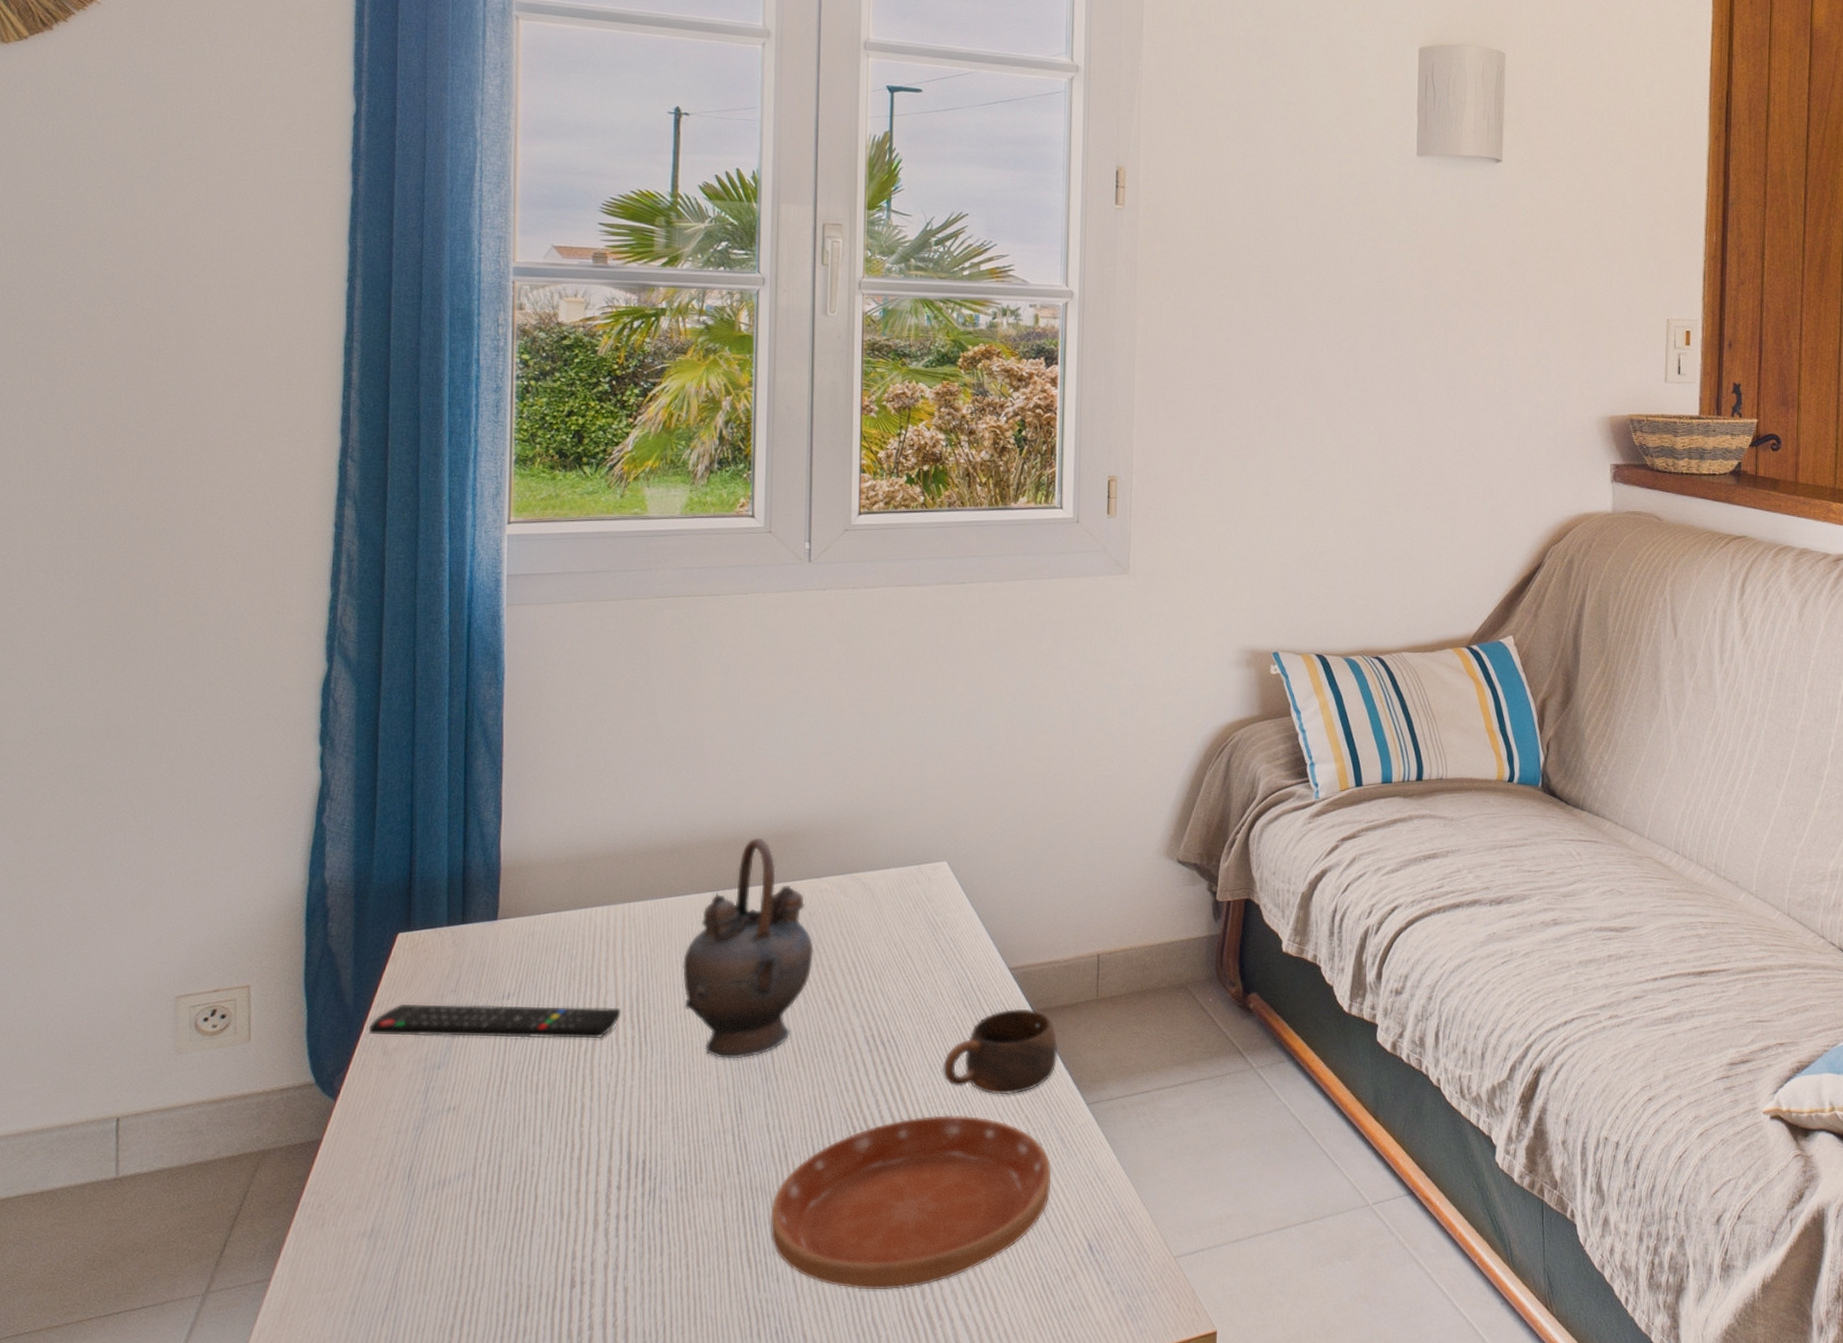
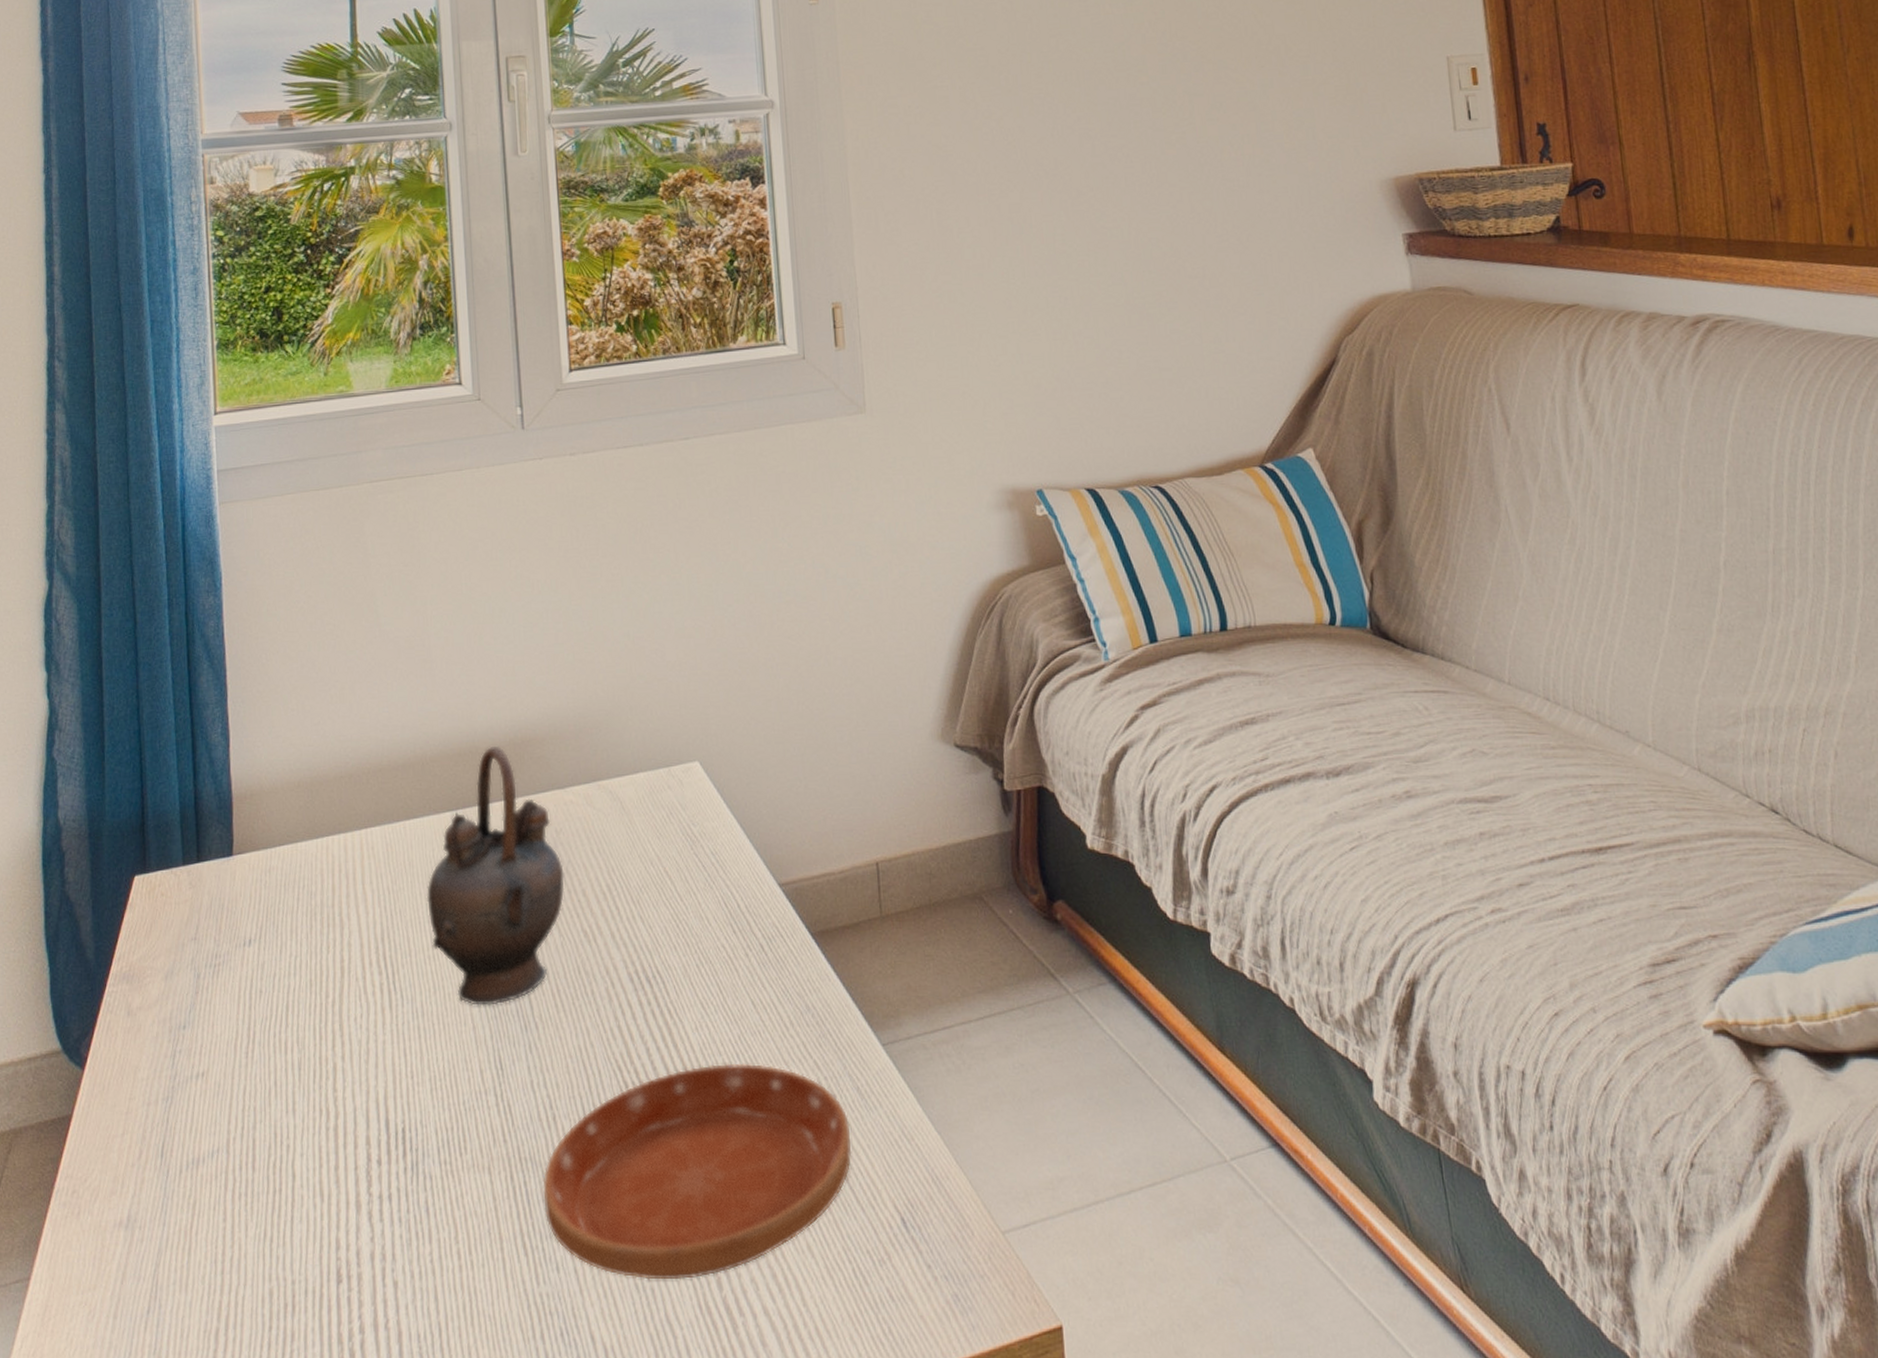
remote control: present [368,1003,621,1039] -> none [111,950,367,993]
cup: present [943,1008,1058,1095] -> none [716,931,844,1038]

